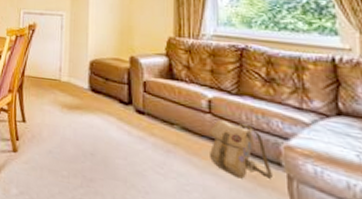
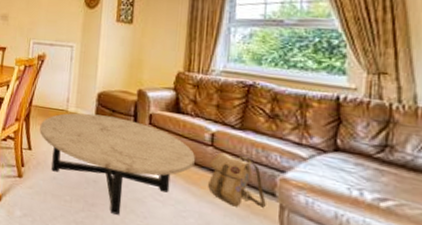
coffee table: none [33,82,193,191] -> present [39,113,195,215]

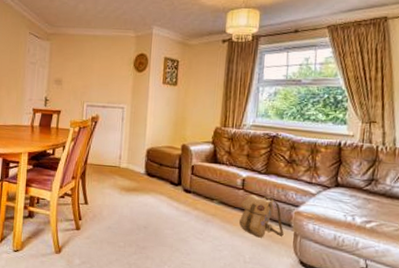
coffee table: present [39,113,195,215] -> none [95,168,229,254]

